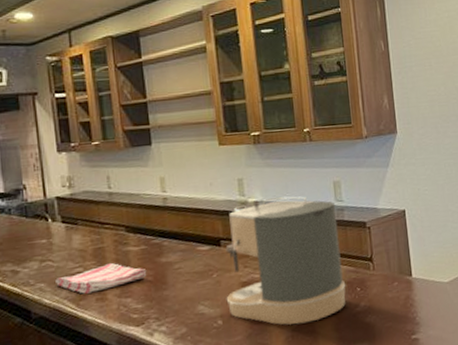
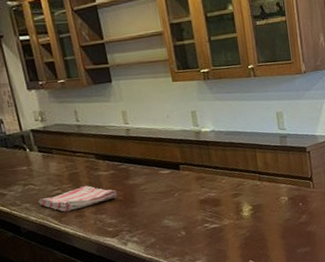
coffee maker: present [225,196,346,325] -> none [184,126,290,235]

